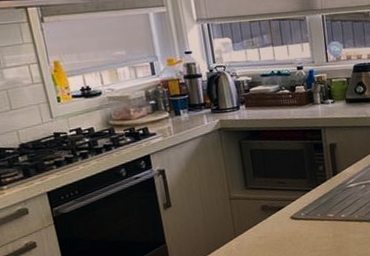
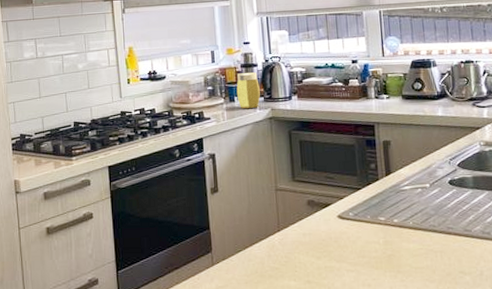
jar: none [181,83,208,122] -> present [236,72,260,109]

